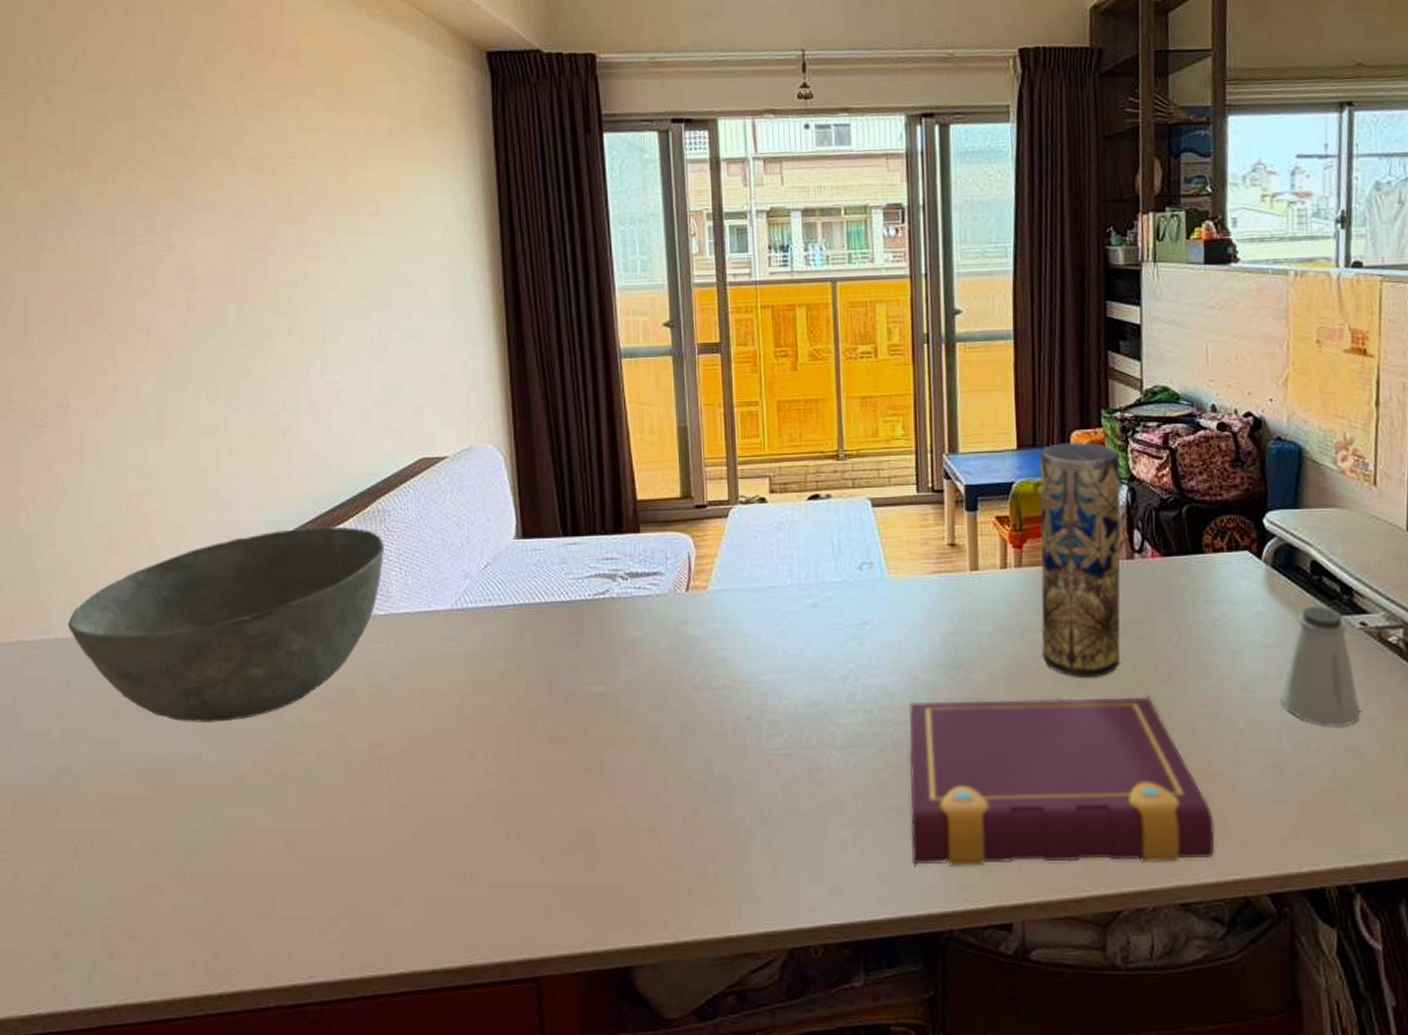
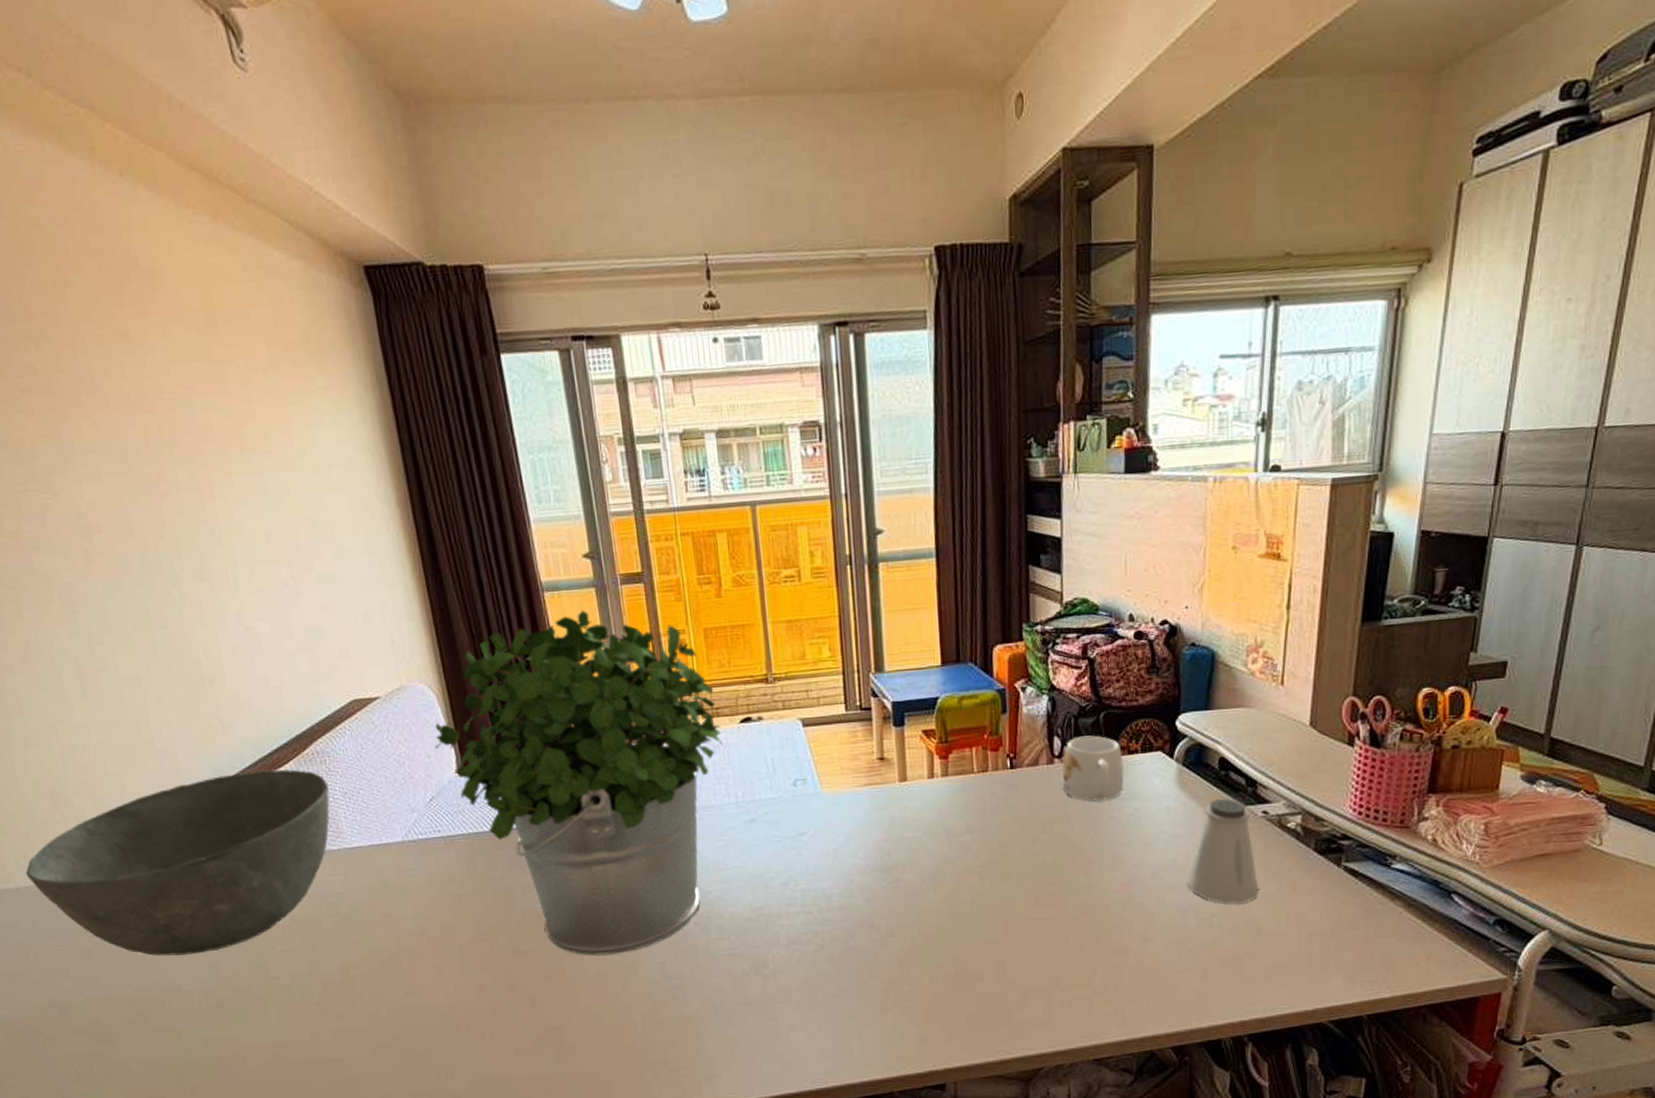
potted plant: none [496,378,788,747] -> present [435,610,723,956]
book: present [909,697,1215,866] -> none [846,887,1125,1040]
vase: present [1039,441,1121,679] -> none [963,655,1042,874]
mug: none [1142,530,1209,603] -> present [1061,735,1124,802]

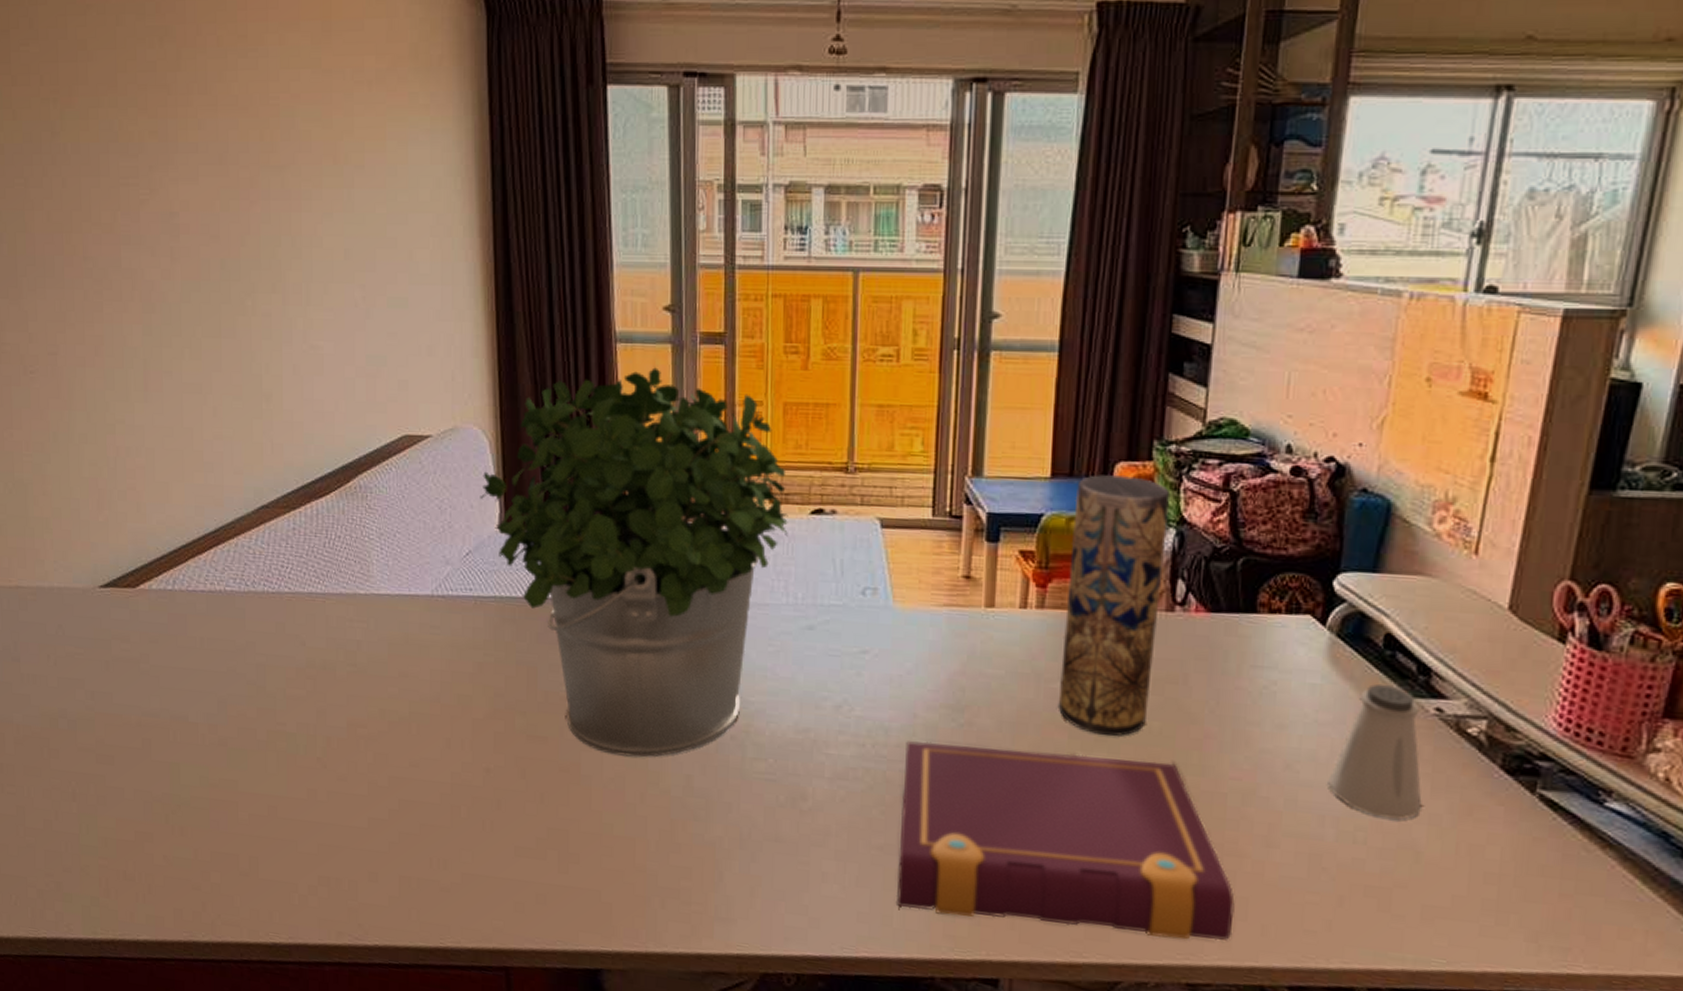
bowl: present [25,769,330,957] -> none [61,498,366,685]
book: none [846,887,1125,1040] -> present [895,741,1235,942]
vase: none [963,655,1042,874] -> present [1059,474,1171,737]
mug: present [1061,735,1124,802] -> none [1181,583,1262,666]

